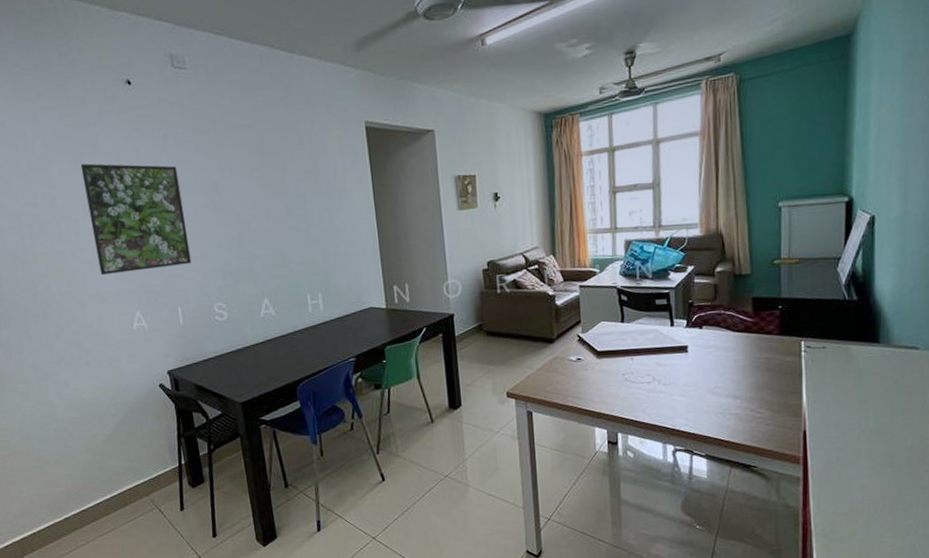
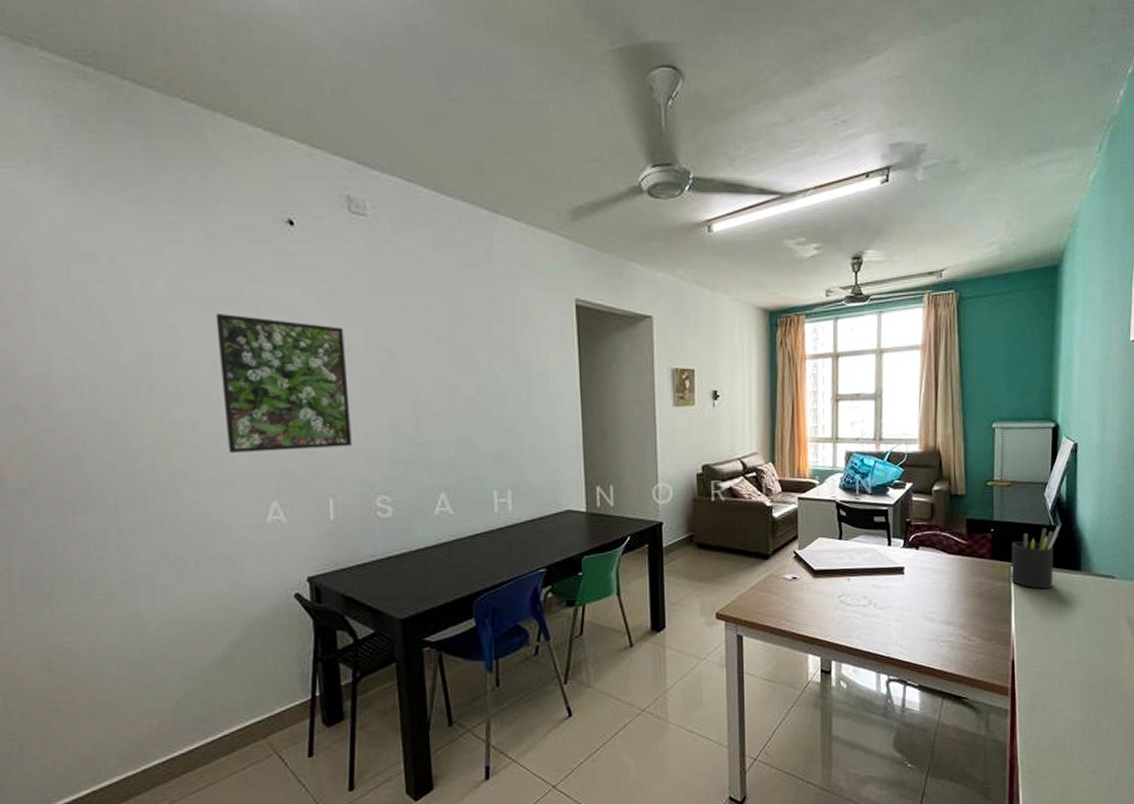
pen holder: none [801,299,856,362] -> present [1010,526,1061,589]

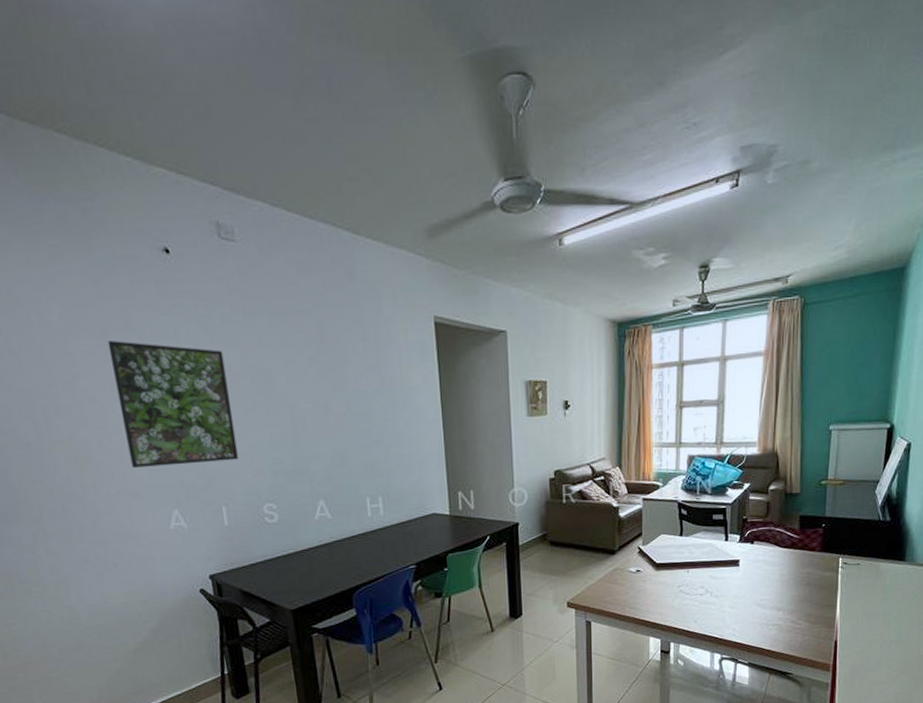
pen holder: present [1010,526,1061,589] -> none [838,520,889,578]

